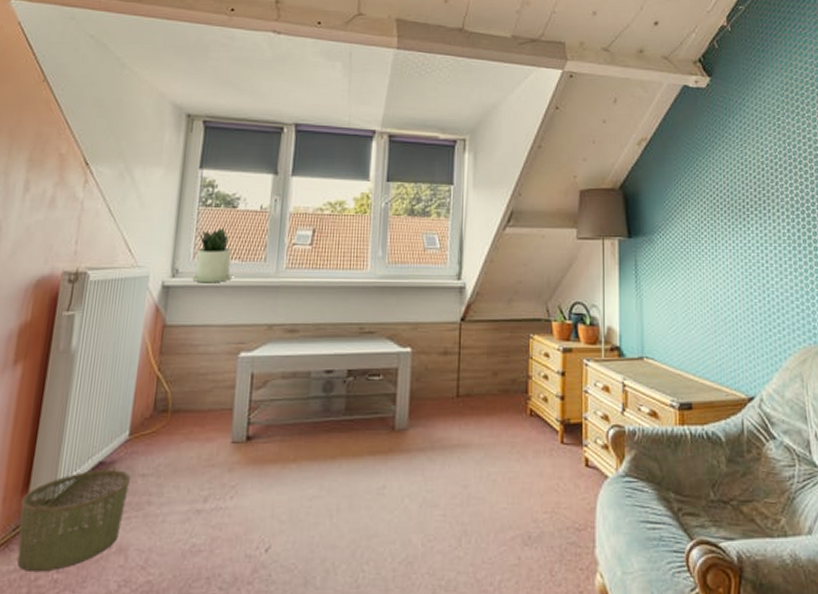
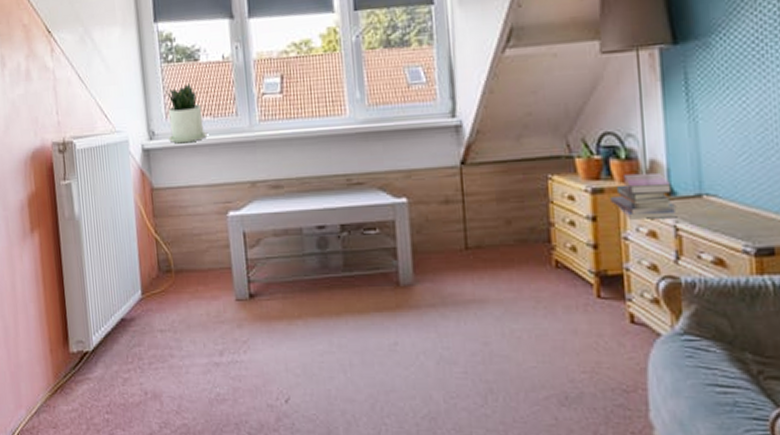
basket: present [17,465,132,571] -> none [65,321,152,412]
books: none [575,337,625,376] -> present [609,172,678,220]

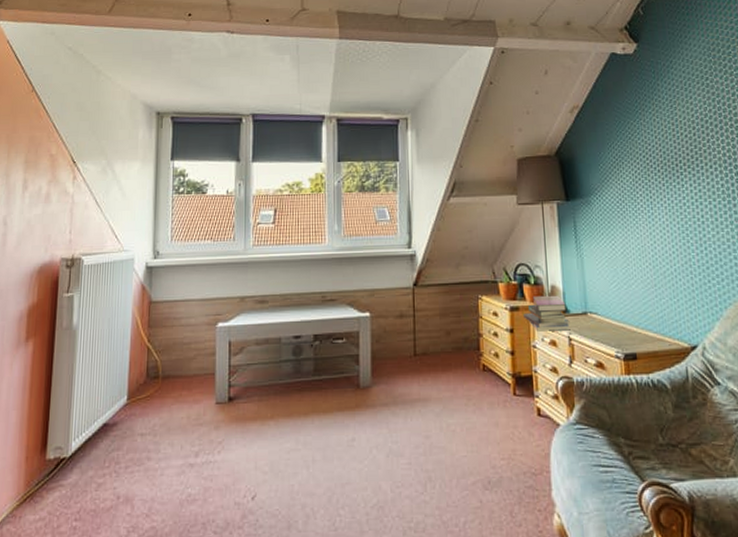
planter: present [164,82,208,144] -> none [171,211,207,263]

